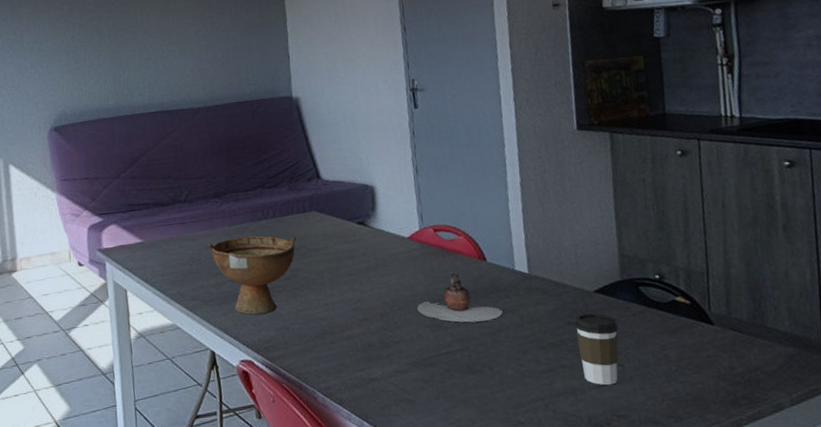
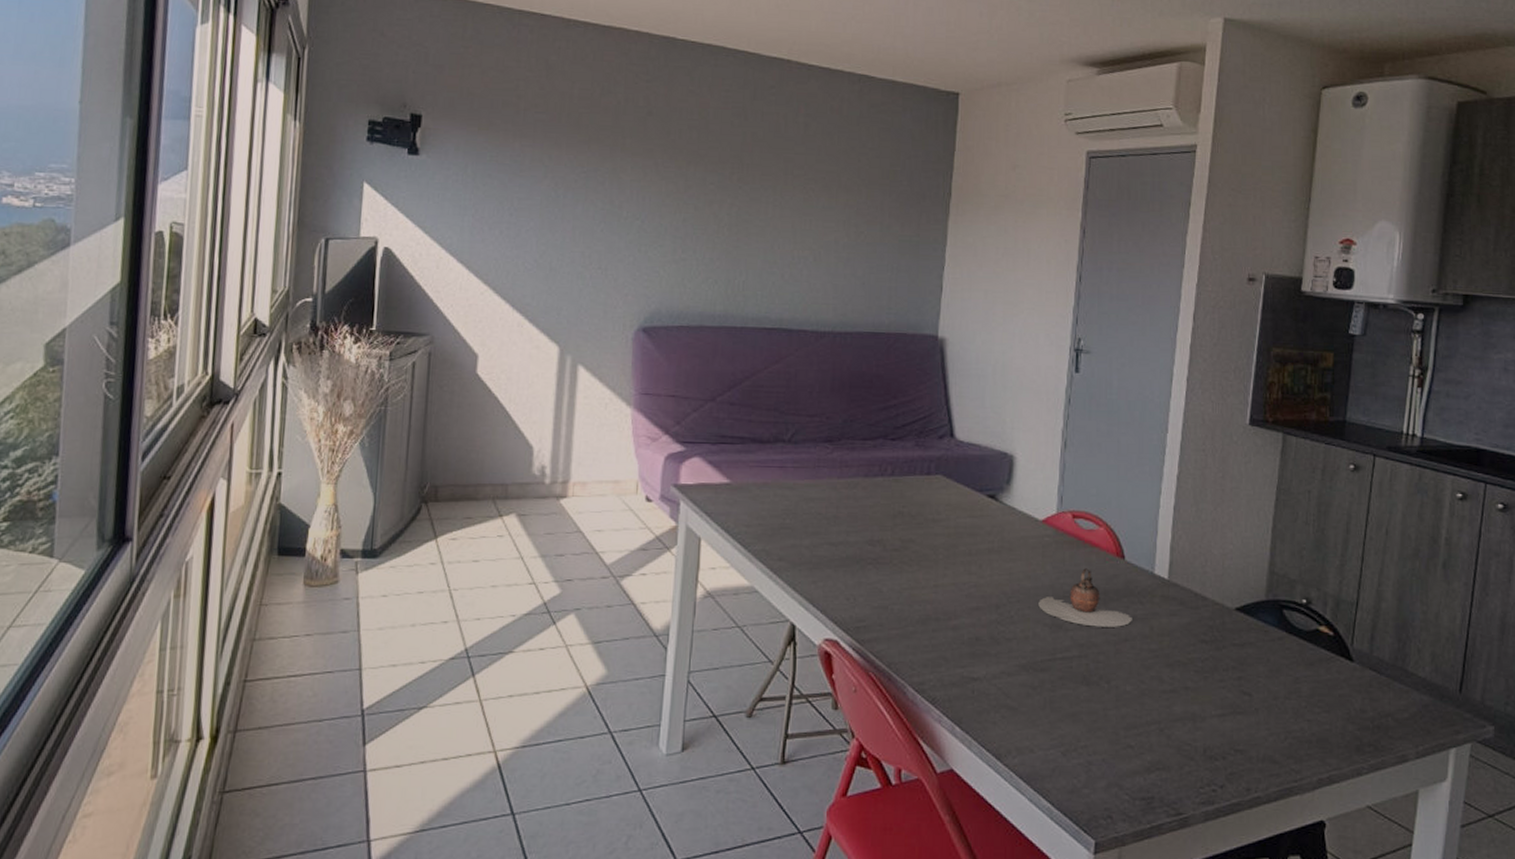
bowl: present [208,236,297,315] -> none [809,494,914,587]
coffee cup: present [574,313,619,386] -> none [1207,633,1254,715]

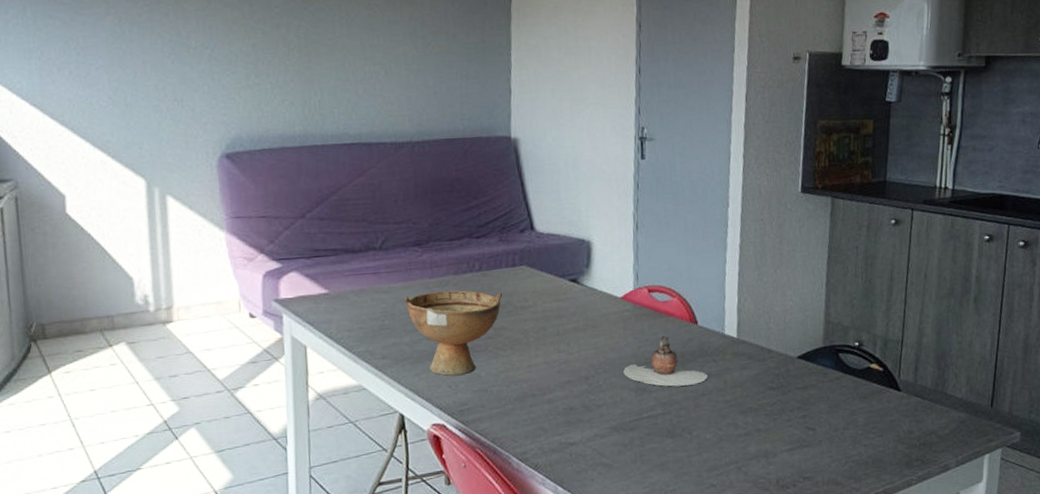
bowl: none [809,494,914,587] -> present [404,290,503,376]

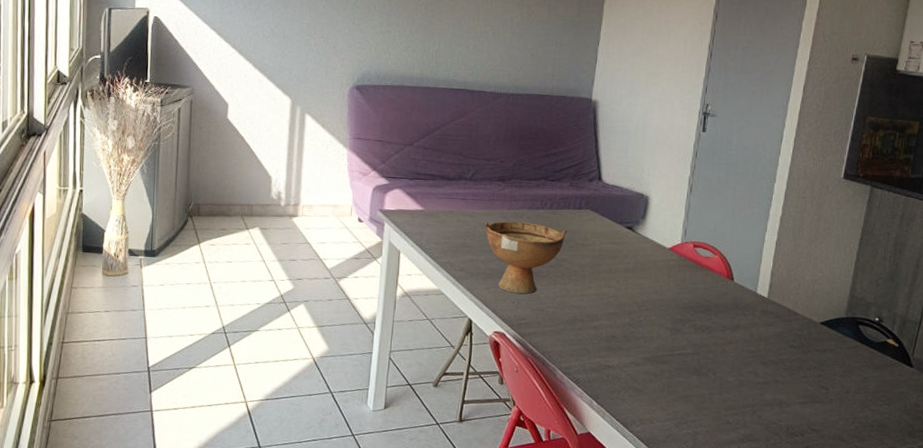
teapot: present [623,336,708,387] -> none [662,286,737,333]

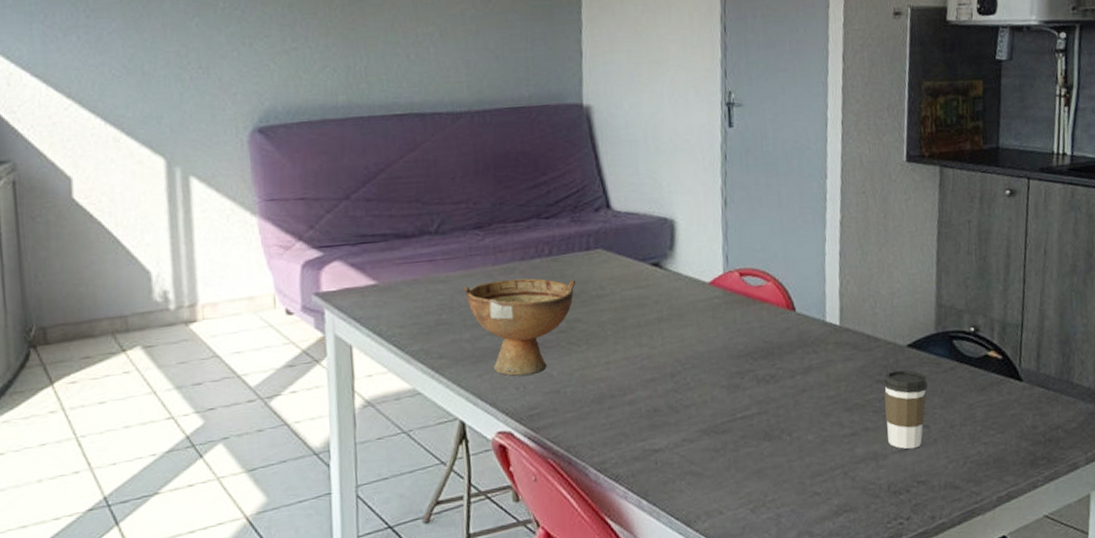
coffee cup: none [793,340,833,404] -> present [882,369,929,449]

